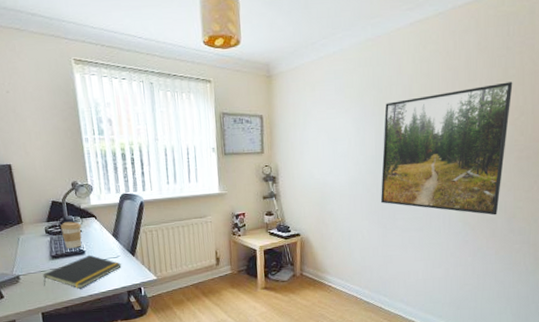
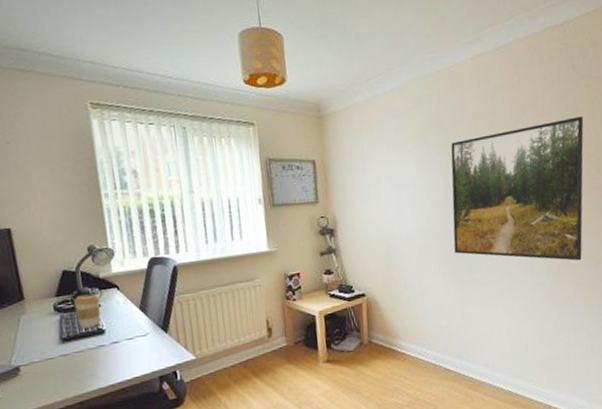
notepad: present [43,254,121,289] -> none [50,334,151,378]

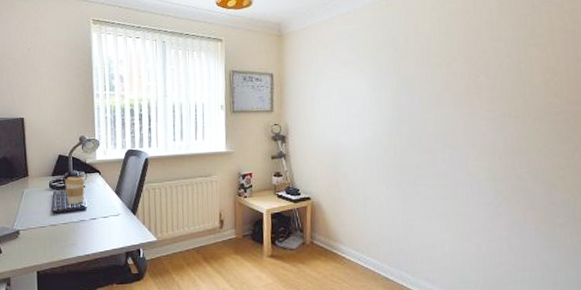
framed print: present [451,116,584,261] -> none [399,41,542,185]

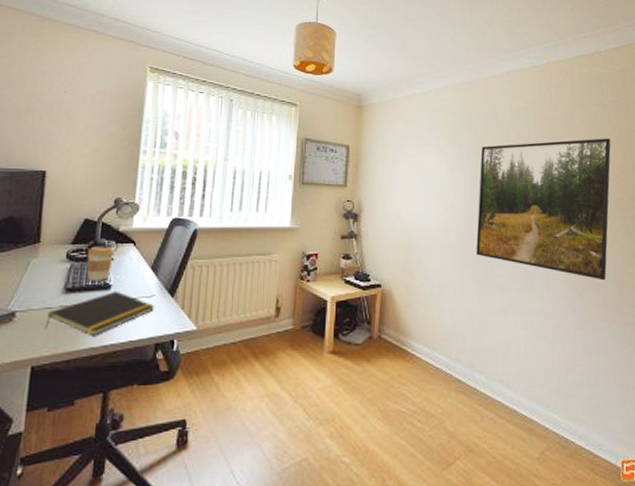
notepad: none [41,211,121,248] -> present [44,290,154,336]
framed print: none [399,41,542,185] -> present [476,138,611,281]

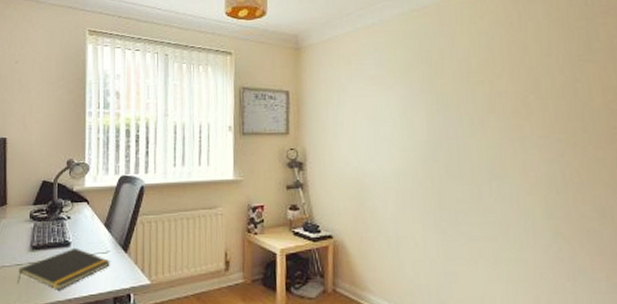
coffee cup: present [86,246,115,280] -> none [47,206,72,238]
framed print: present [476,138,611,281] -> none [436,57,602,225]

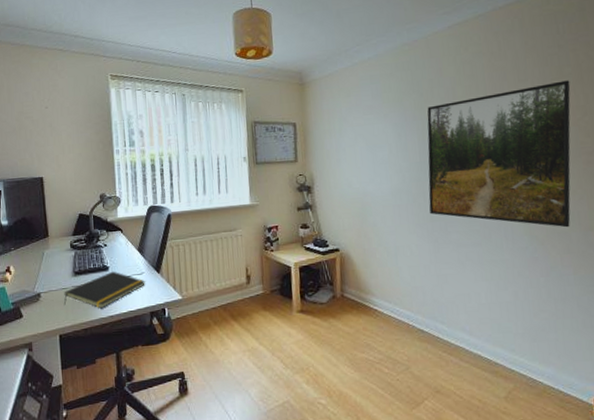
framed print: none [436,57,602,225] -> present [427,80,571,228]

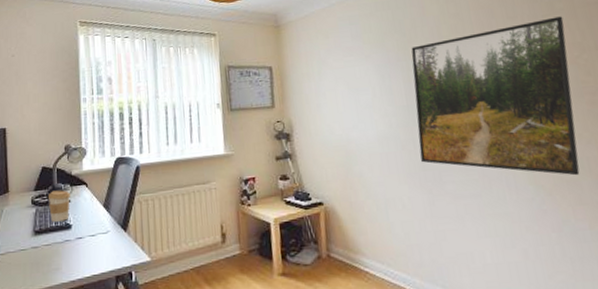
notepad: present [63,271,145,309] -> none [21,229,111,273]
coffee cup: none [85,235,108,264] -> present [47,190,71,222]

